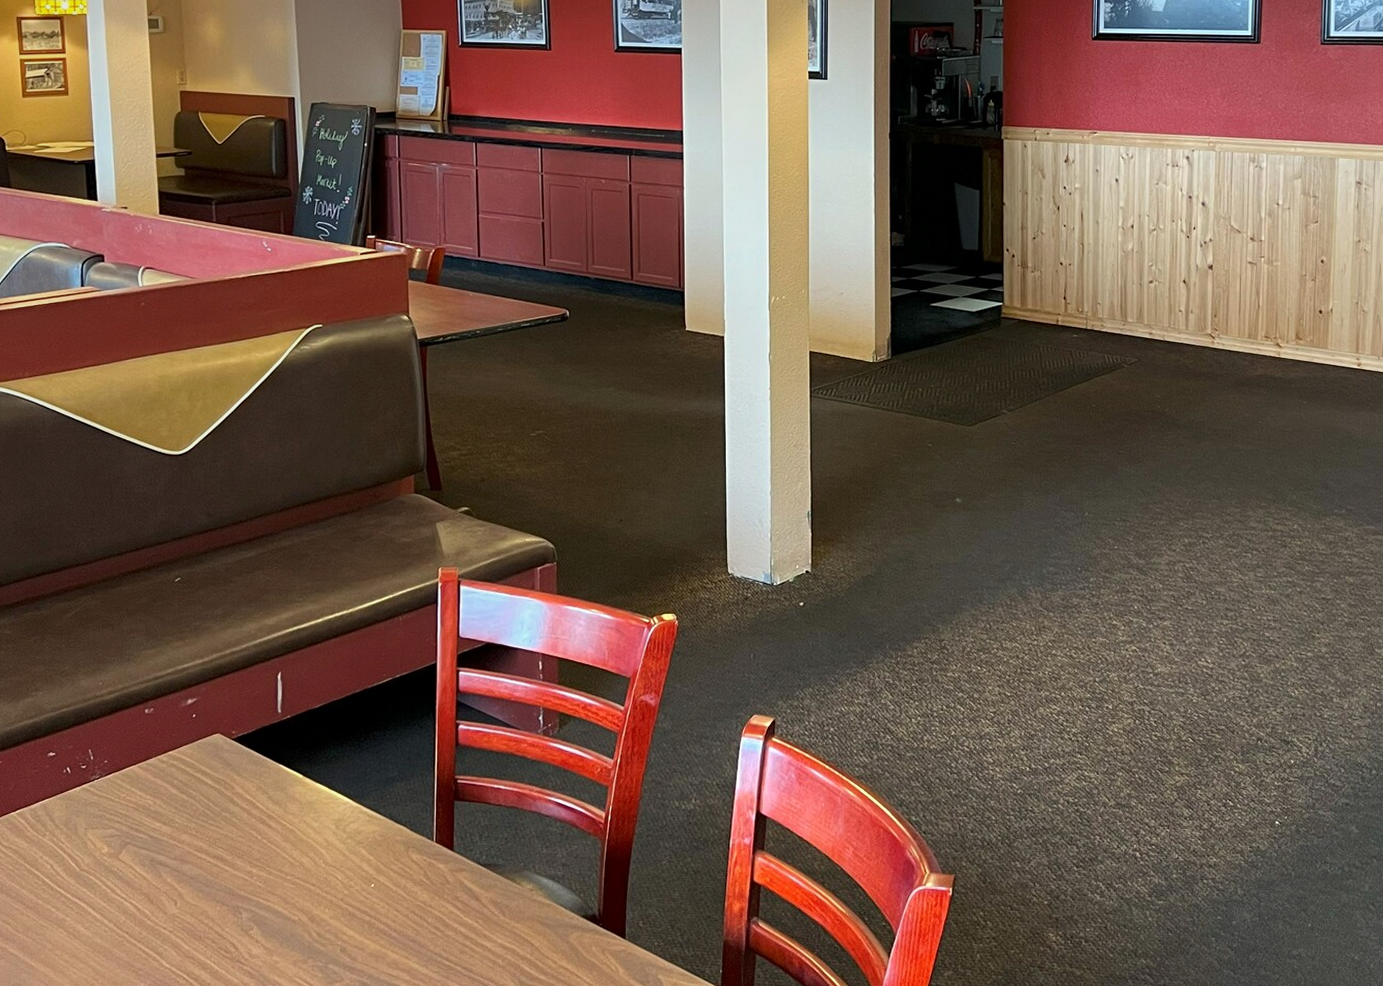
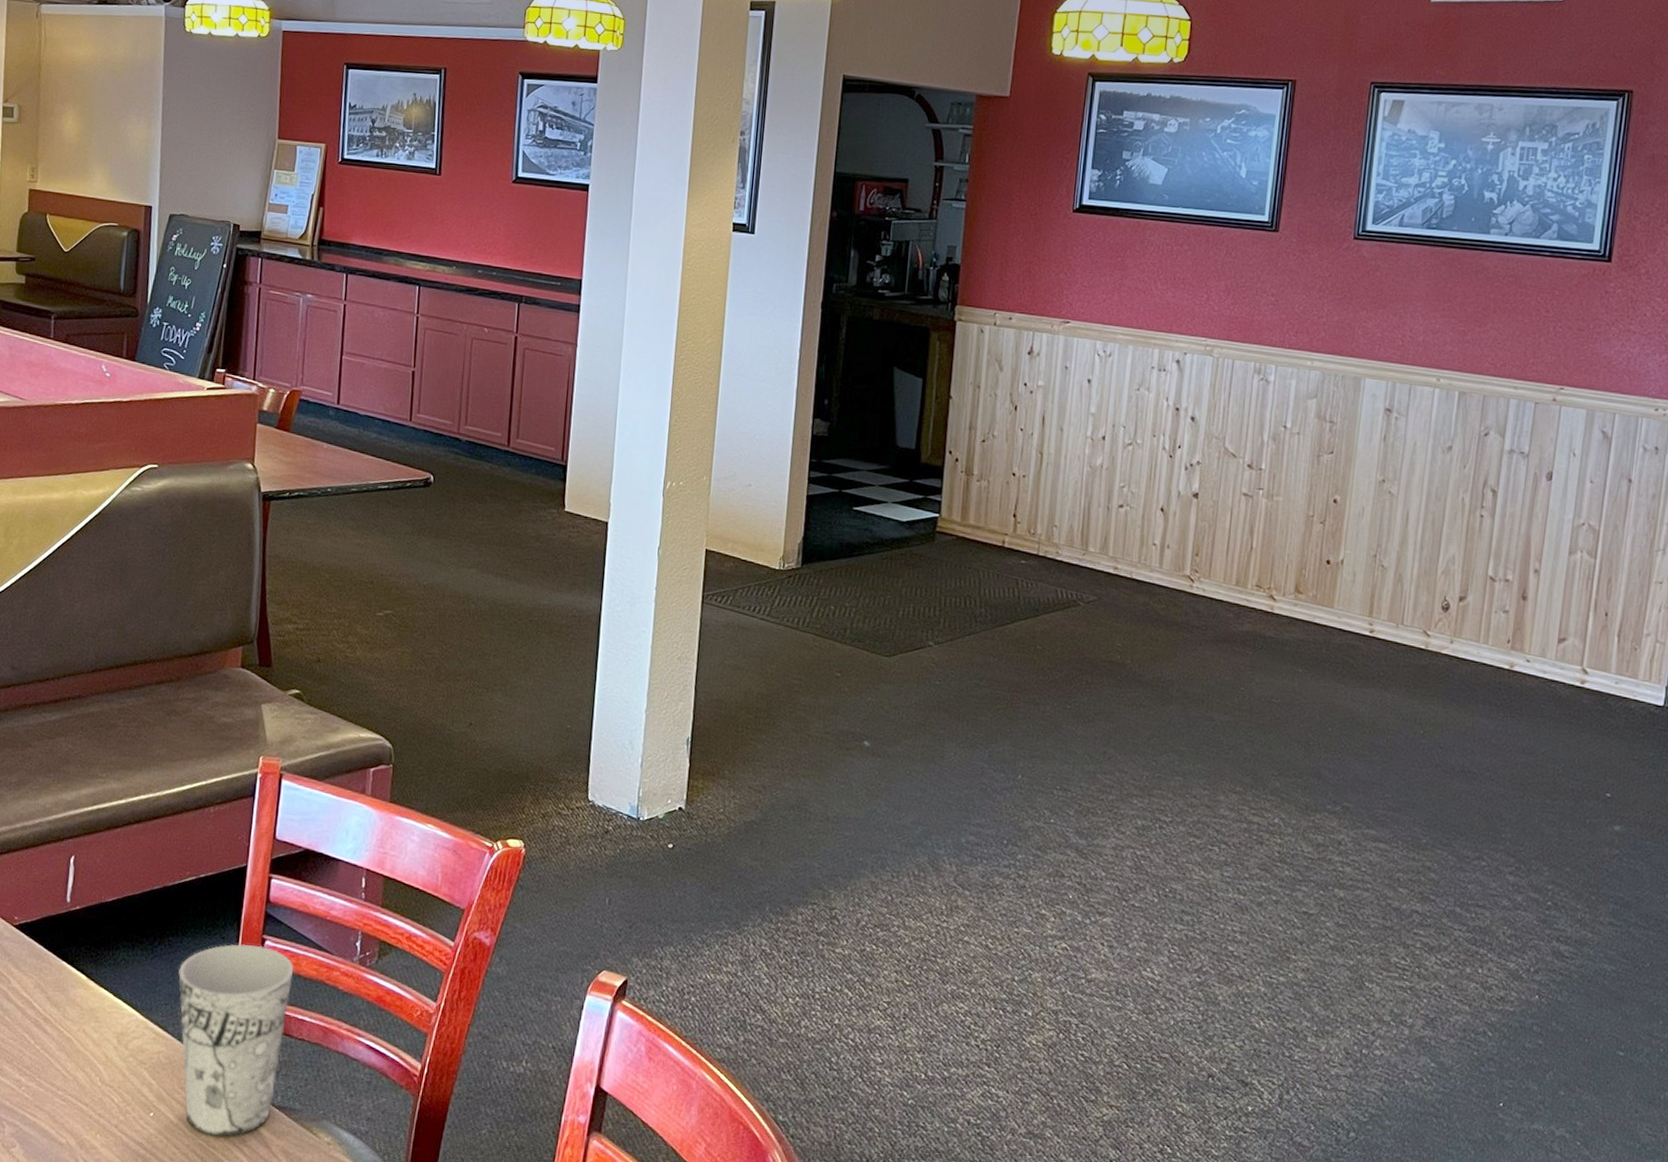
cup: none [385,729,485,897] -> present [178,943,293,1137]

